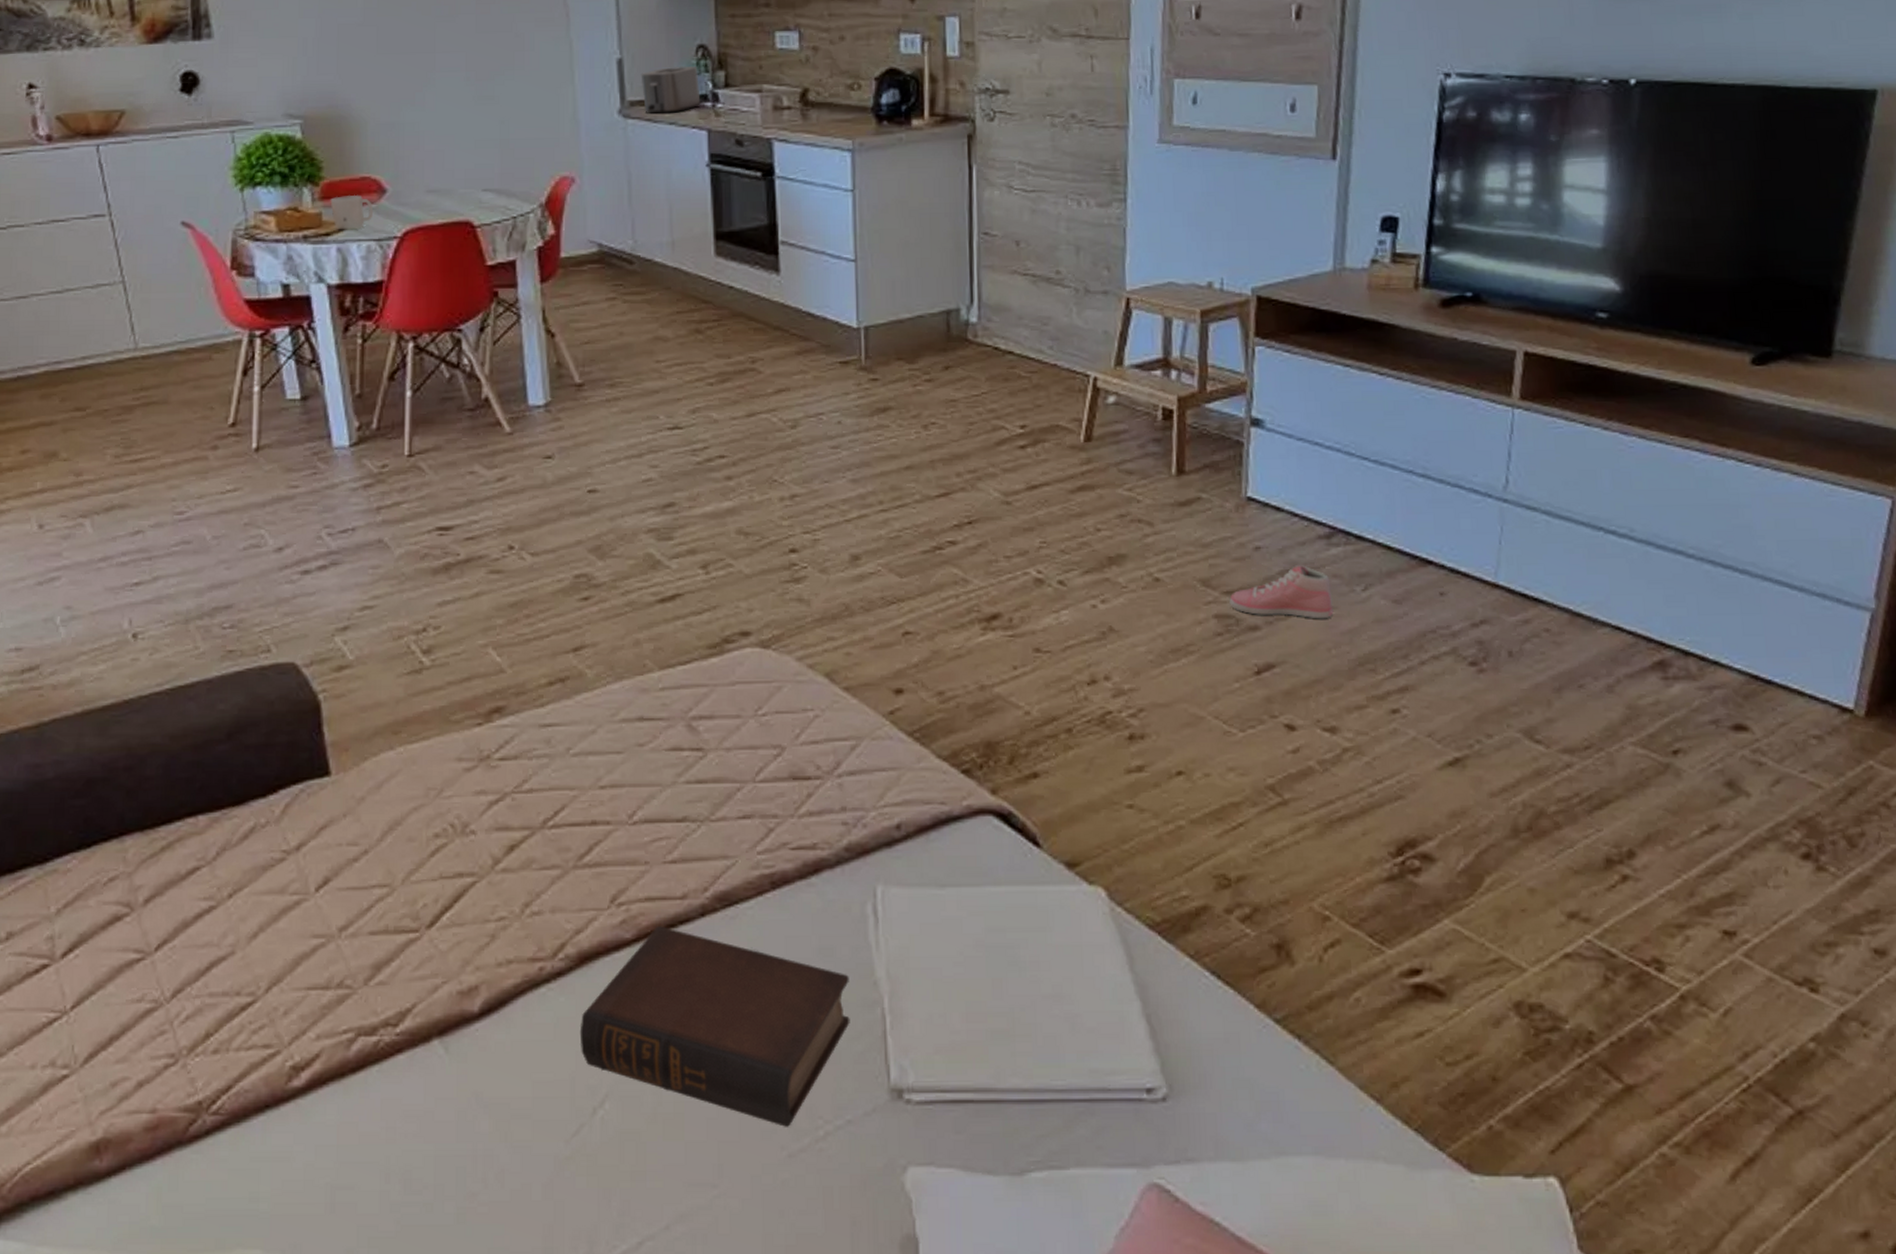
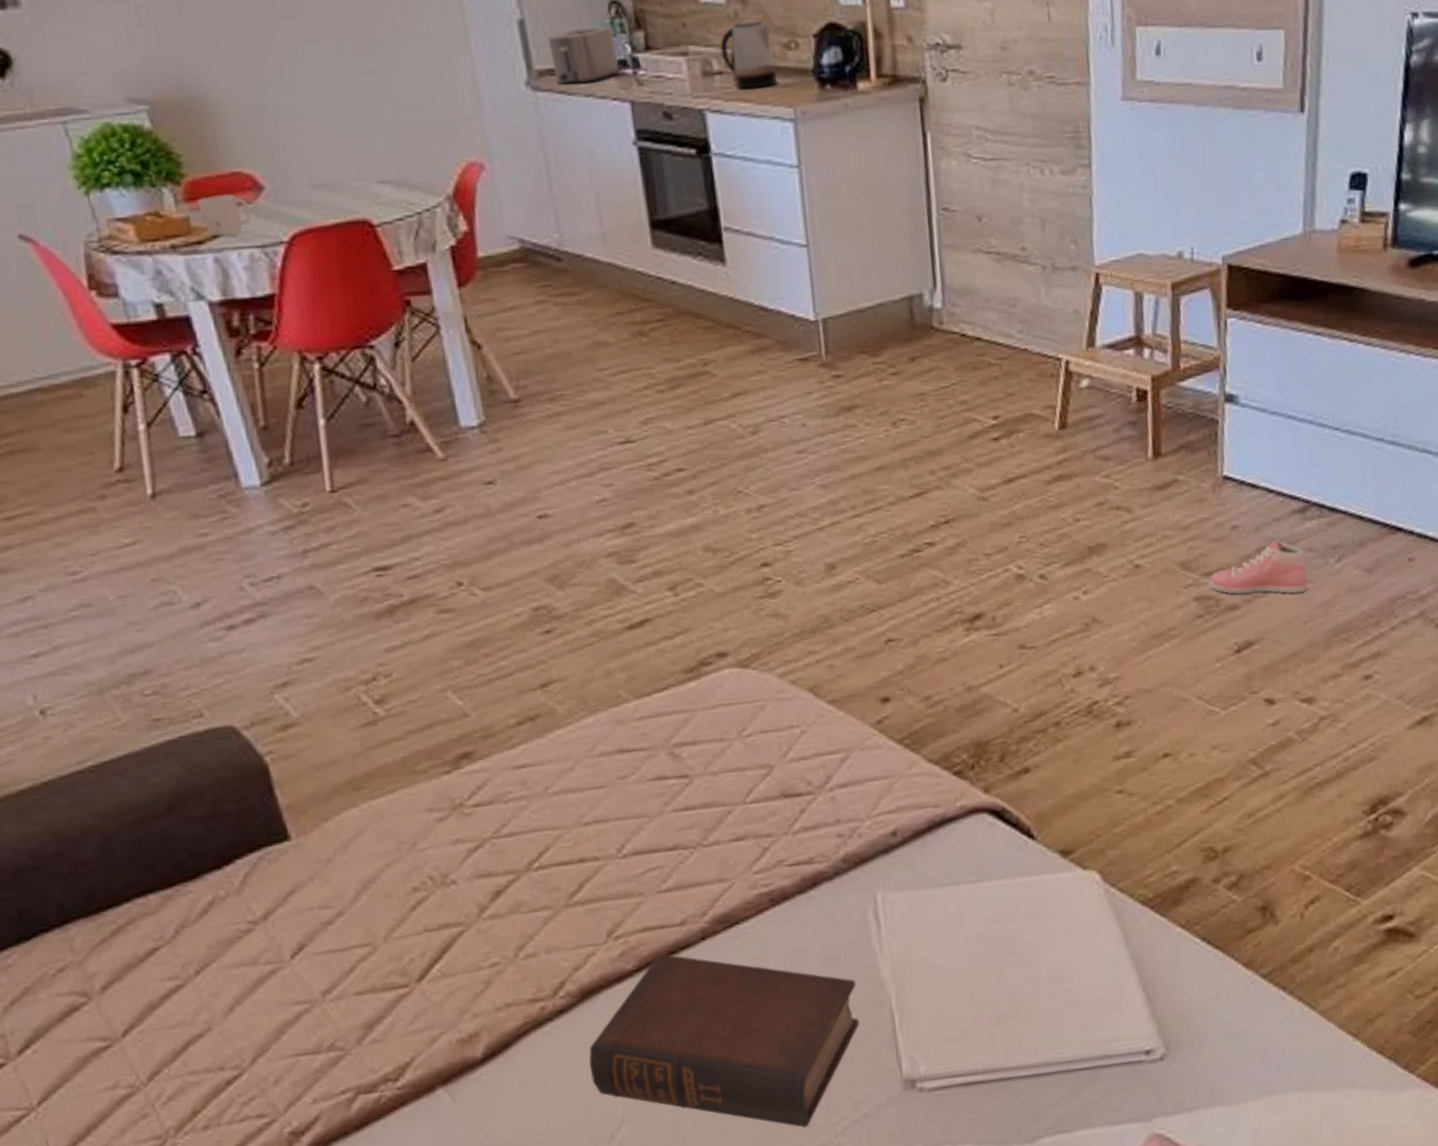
kettle: none [791,63,840,122] -> present [720,19,778,89]

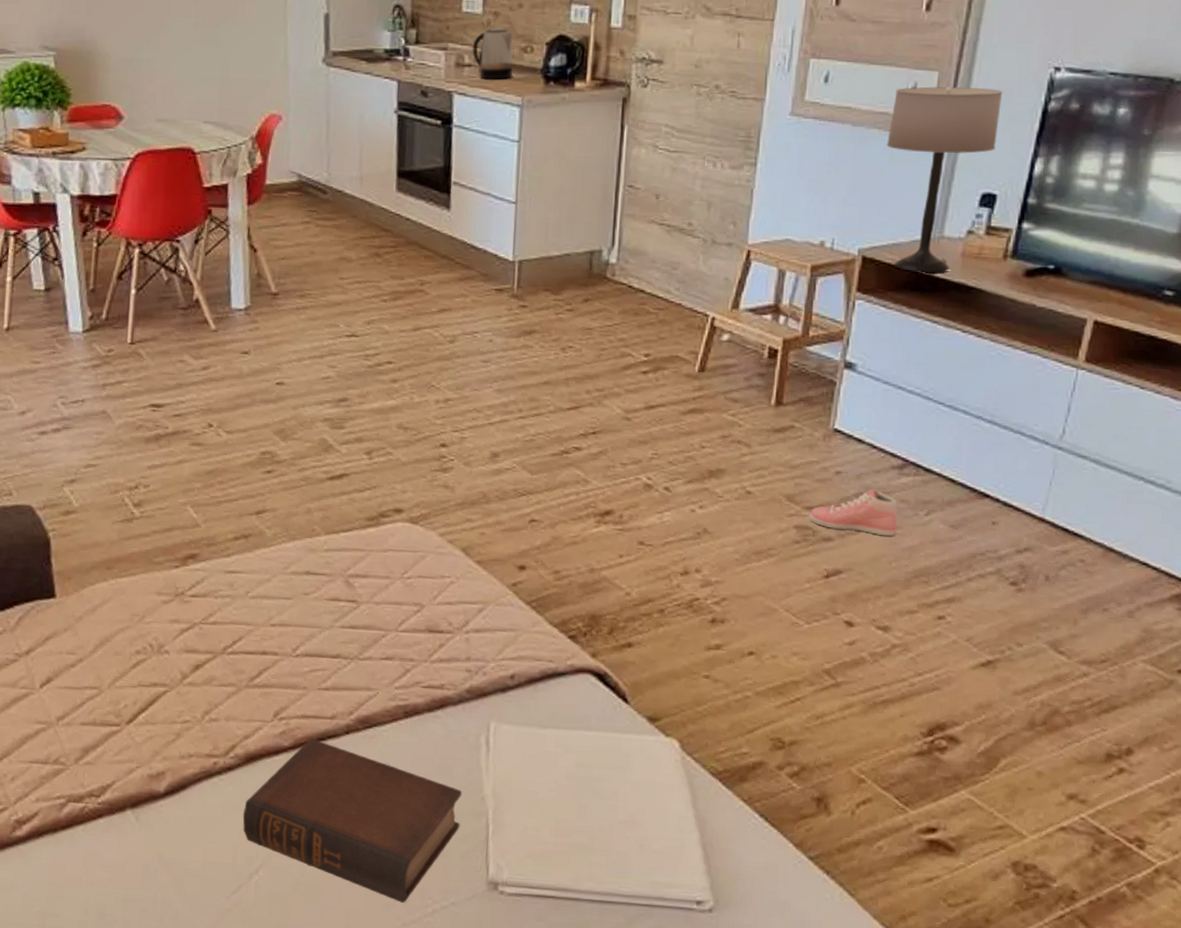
mug: present [197,193,252,237] -> none [76,119,112,150]
toaster: present [547,26,620,85] -> none [343,22,394,64]
table lamp: none [1237,45,1360,278] -> present [886,86,1003,274]

